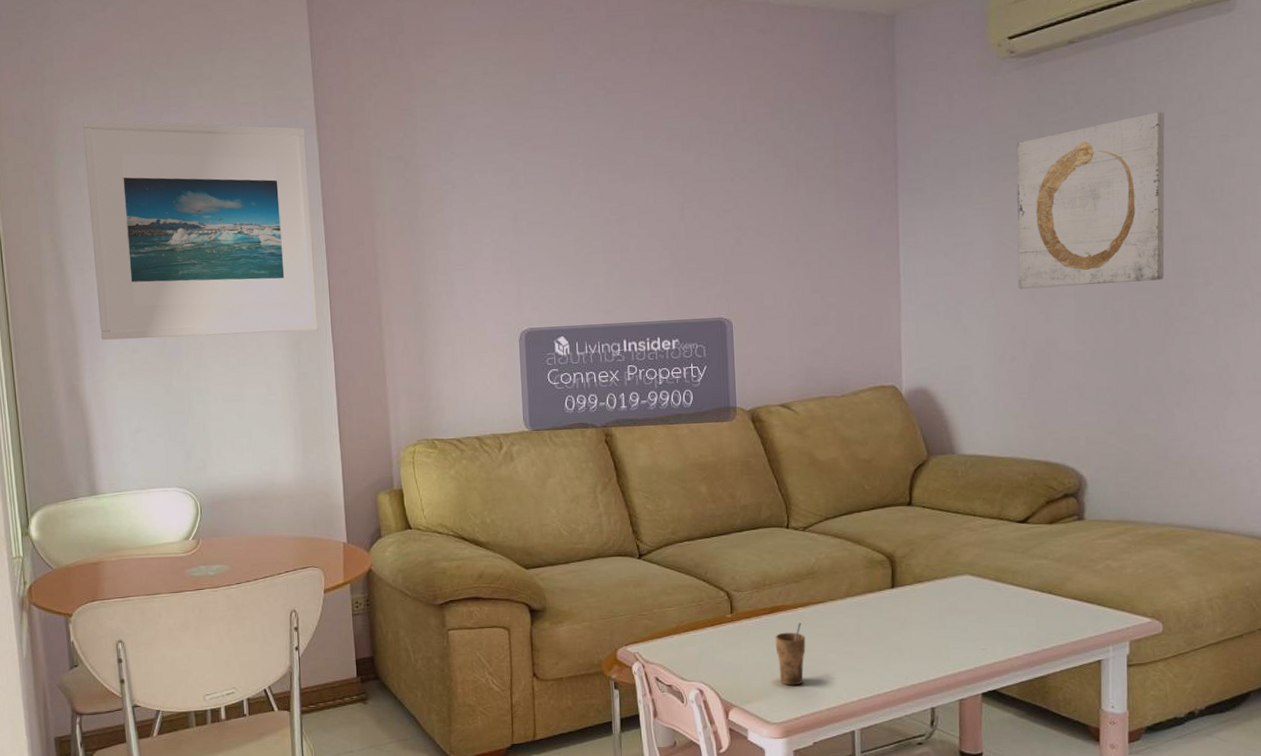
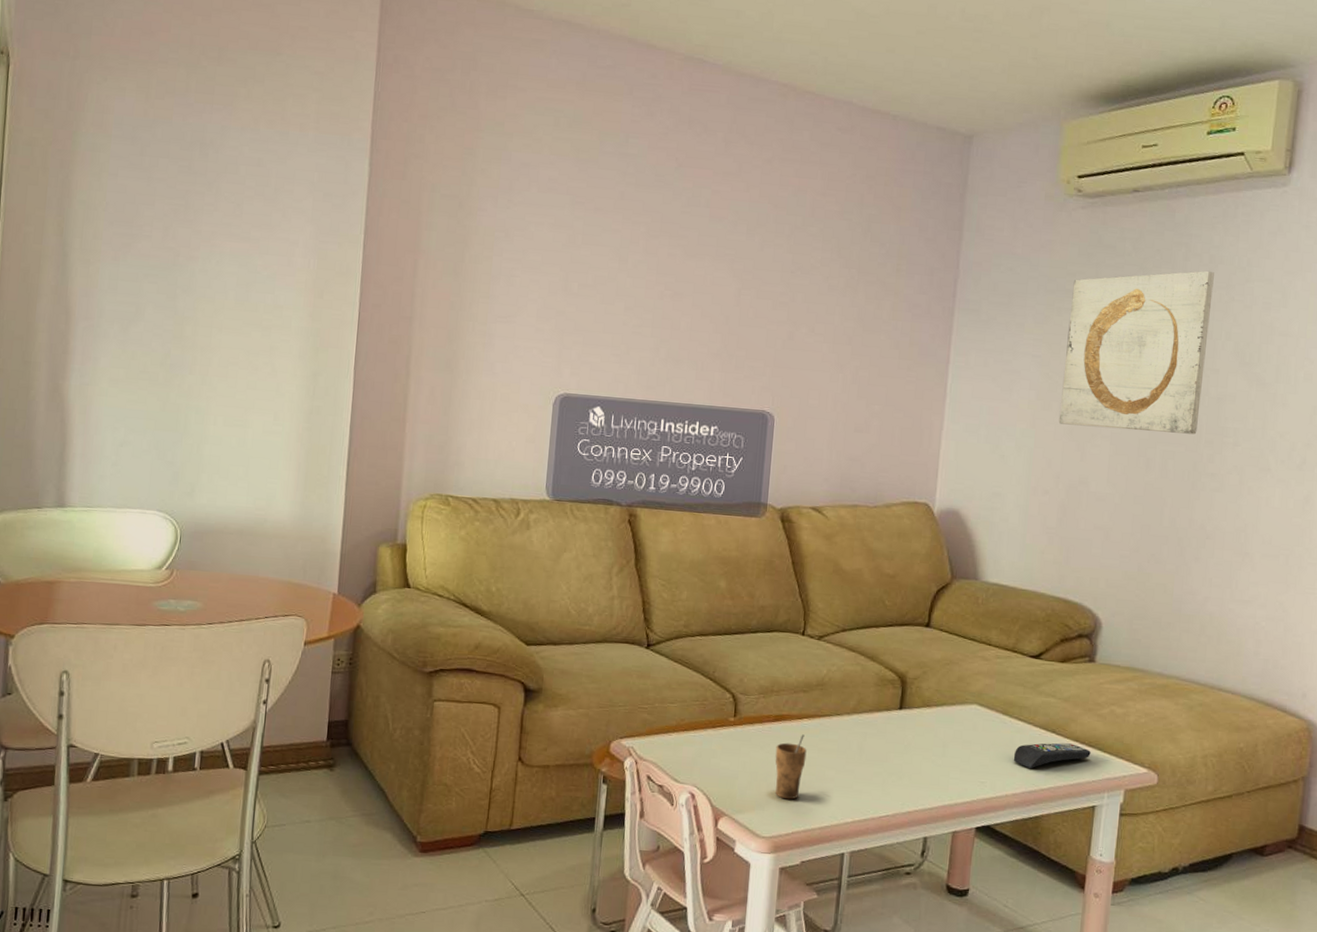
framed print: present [82,119,319,340] -> none [97,102,357,364]
remote control: none [1011,602,1090,630] -> present [1013,743,1091,768]

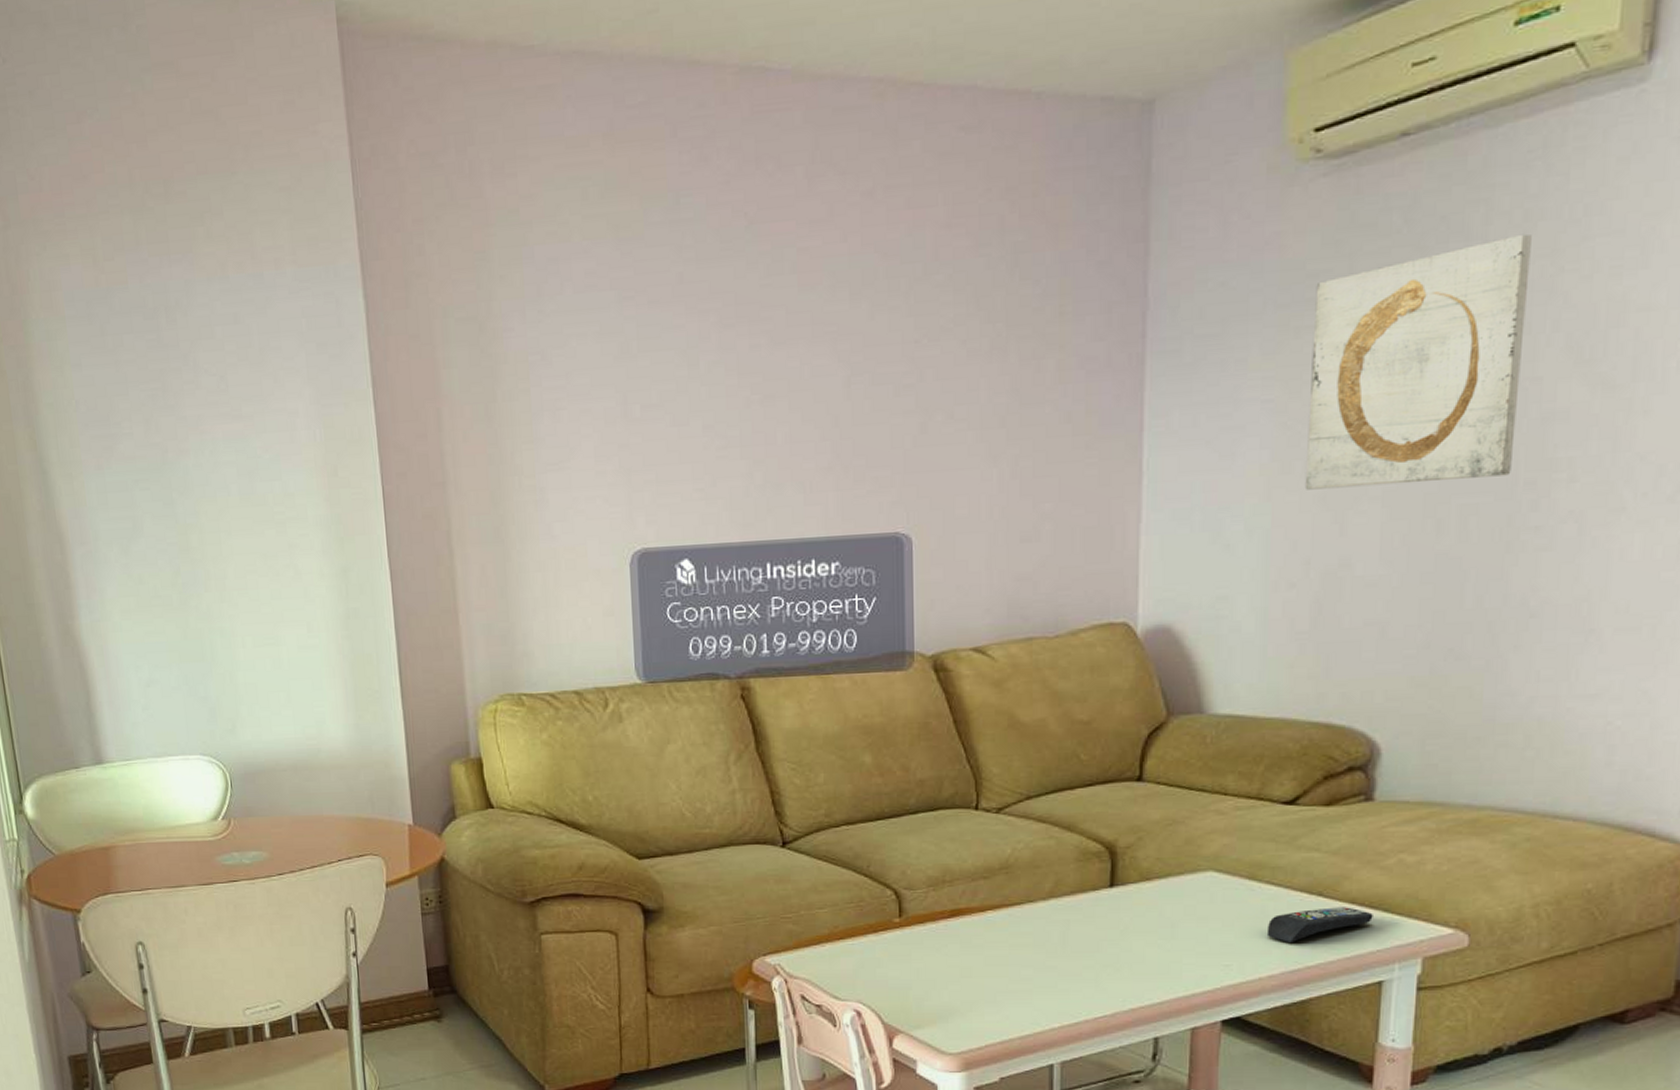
cup: present [775,734,807,800] -> none [955,929,995,1008]

